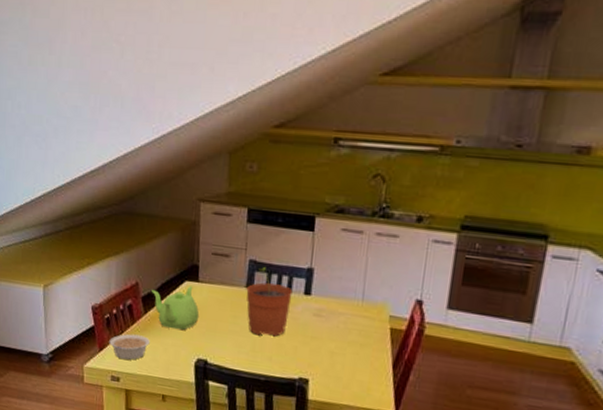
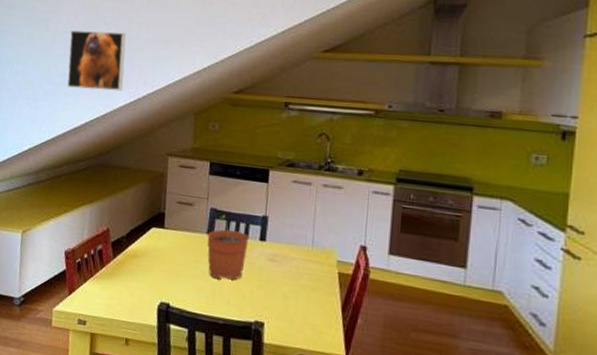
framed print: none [78,52,145,127] -> present [67,30,126,92]
legume: present [109,334,150,360] -> none [78,277,117,304]
teapot: present [150,286,200,331] -> none [120,232,164,275]

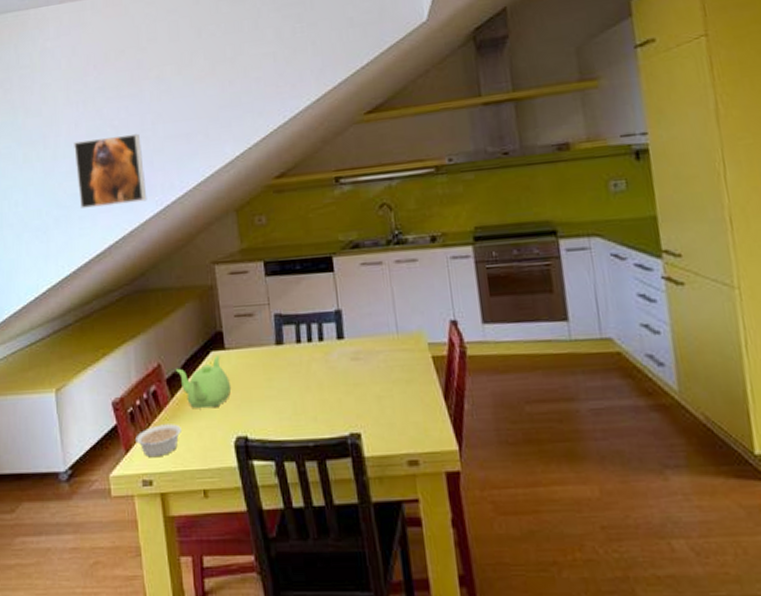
legume: none [78,277,117,304] -> present [135,424,181,456]
teapot: none [120,232,164,275] -> present [175,356,232,409]
plant pot: present [207,214,249,281] -> none [276,318,326,395]

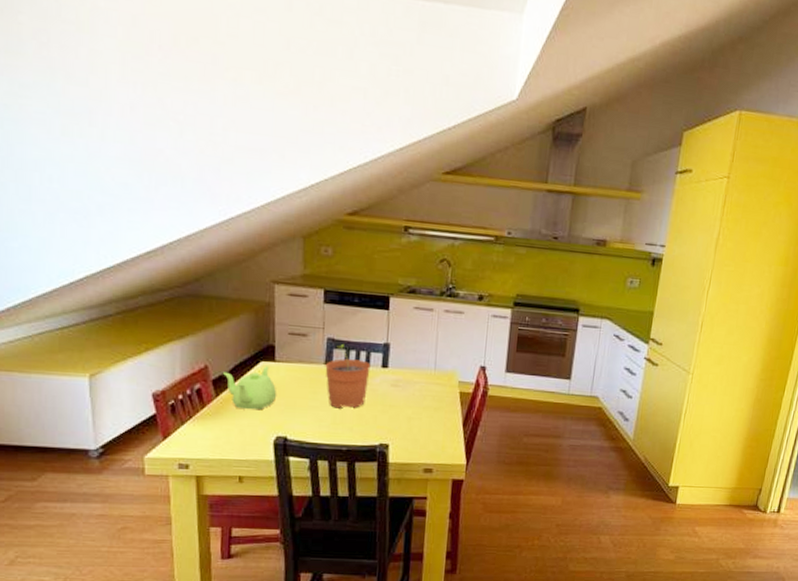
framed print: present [74,133,147,208] -> none [127,127,210,209]
legume: present [135,424,181,456] -> none [175,418,223,445]
plant pot: none [276,318,326,395] -> present [325,343,371,409]

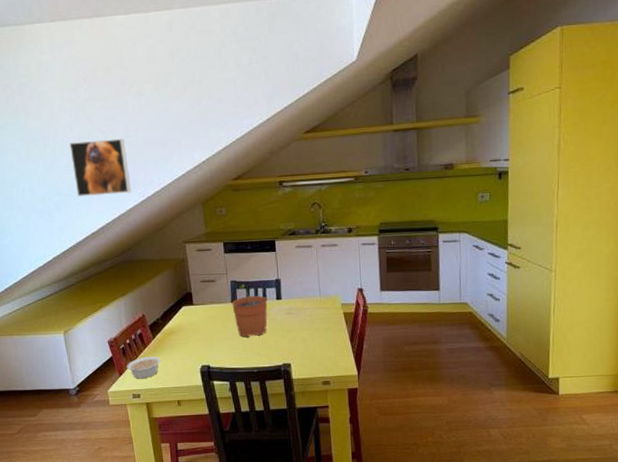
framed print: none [127,127,210,209] -> present [69,138,132,196]
legume: none [175,418,223,445] -> present [127,356,161,378]
teapot: present [222,366,277,411] -> none [155,309,198,346]

